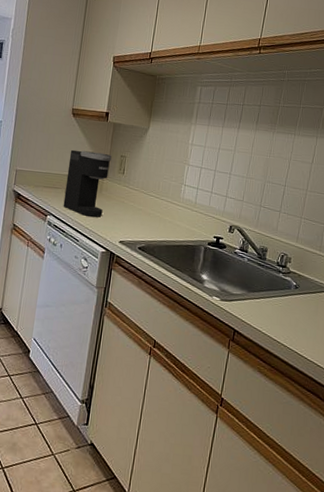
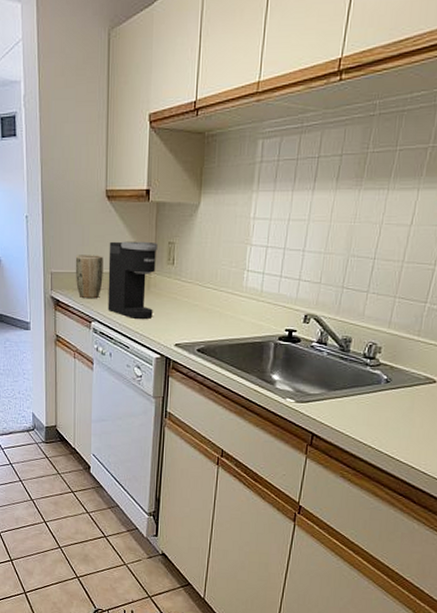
plant pot: none [37,157,64,196] -> present [75,255,103,299]

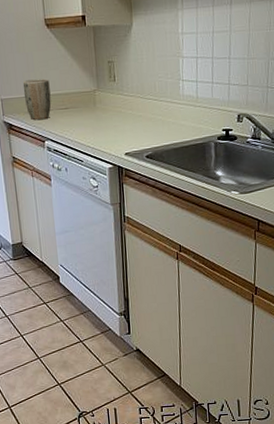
coffee maker: present [108,241,158,319] -> none [53,62,102,134]

